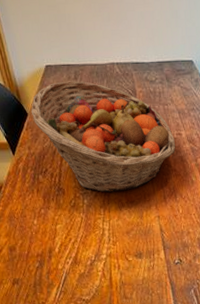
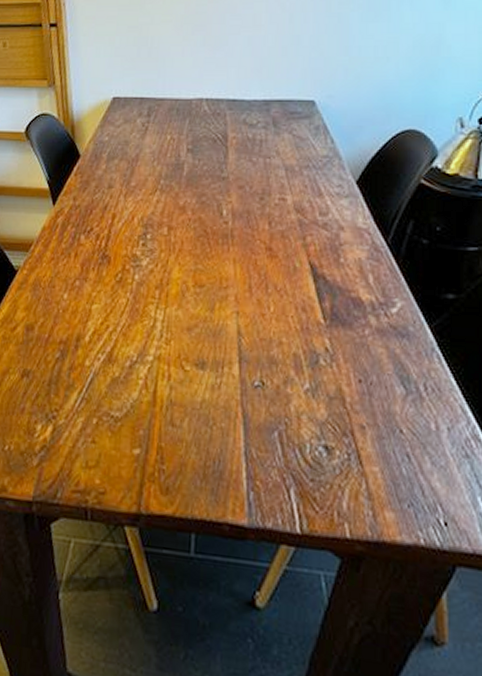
fruit basket: present [31,81,175,193] -> none [85,118,275,270]

